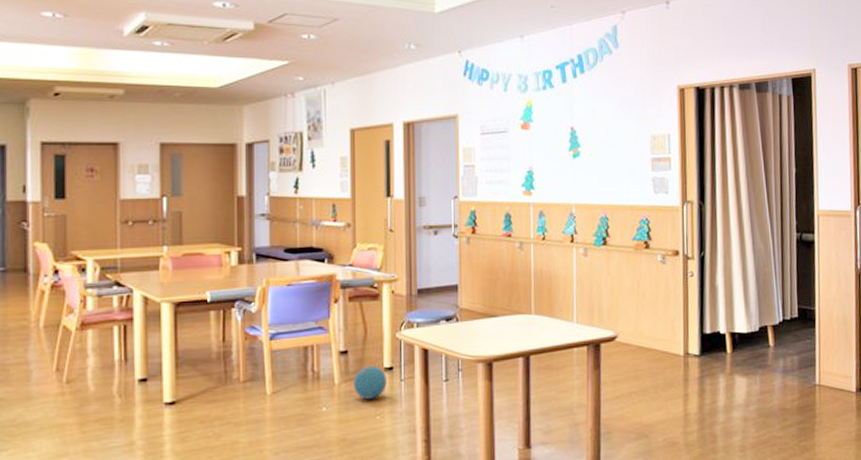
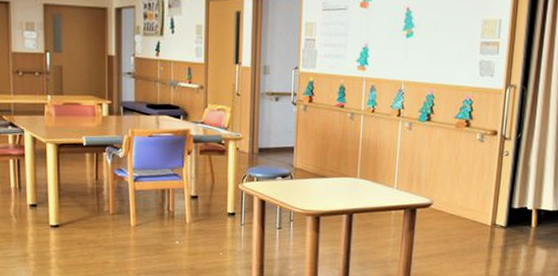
ball: present [354,365,387,400] -> none [202,210,229,238]

